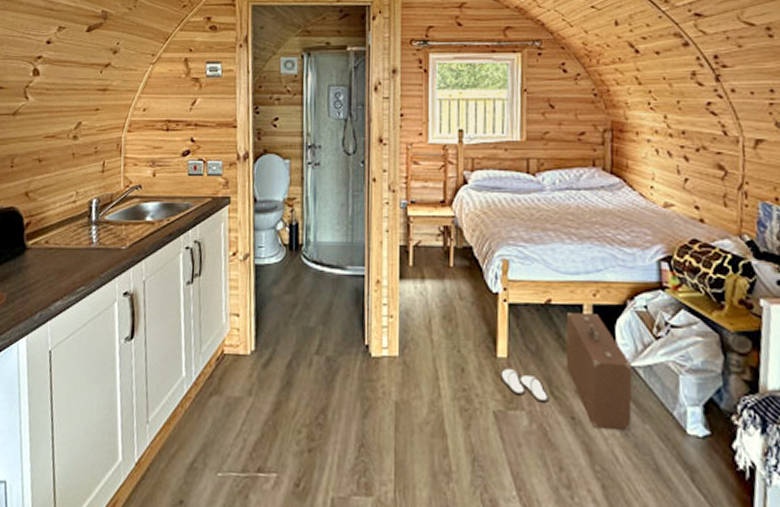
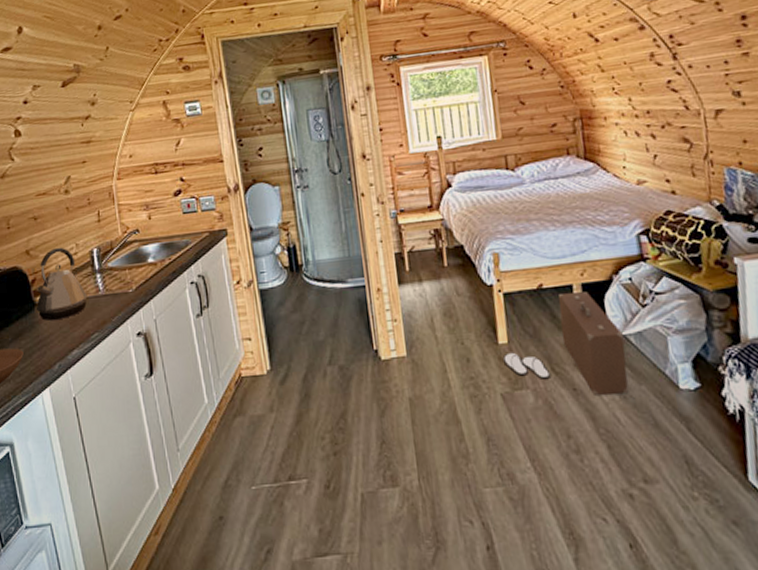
kettle: none [27,193,80,267] -> present [36,247,88,321]

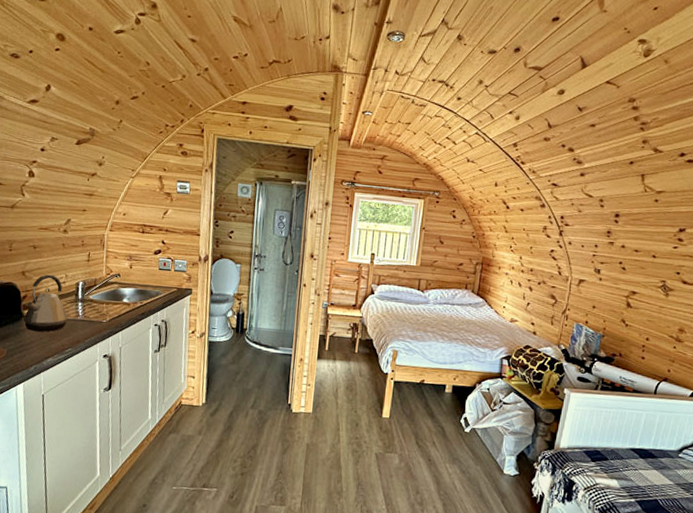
slippers: present [503,352,552,379] -> none [383,425,415,449]
suitcase: present [558,292,629,395] -> none [429,390,473,470]

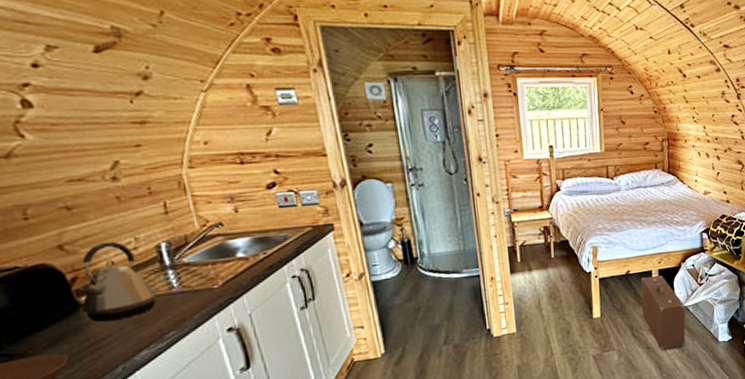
suitcase: none [429,390,473,470] -> present [641,275,686,351]

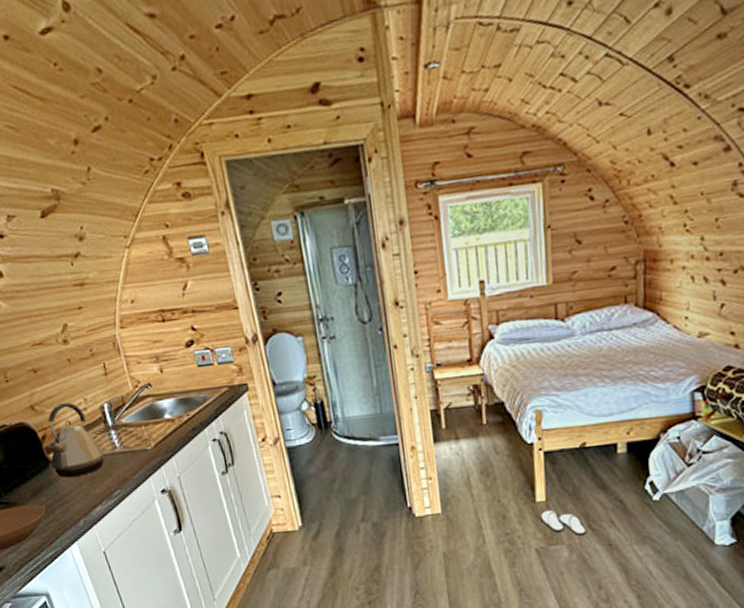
slippers: none [596,324,632,342] -> present [540,510,588,535]
suitcase: present [641,275,686,351] -> none [601,450,665,550]

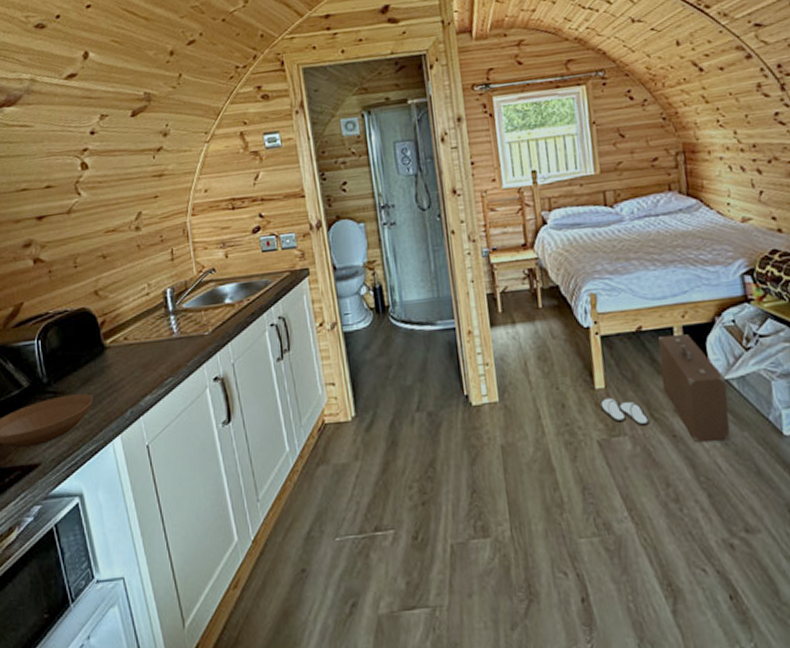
kettle: present [47,402,105,478] -> none [105,287,161,365]
suitcase: none [601,450,665,550] -> present [658,334,731,442]

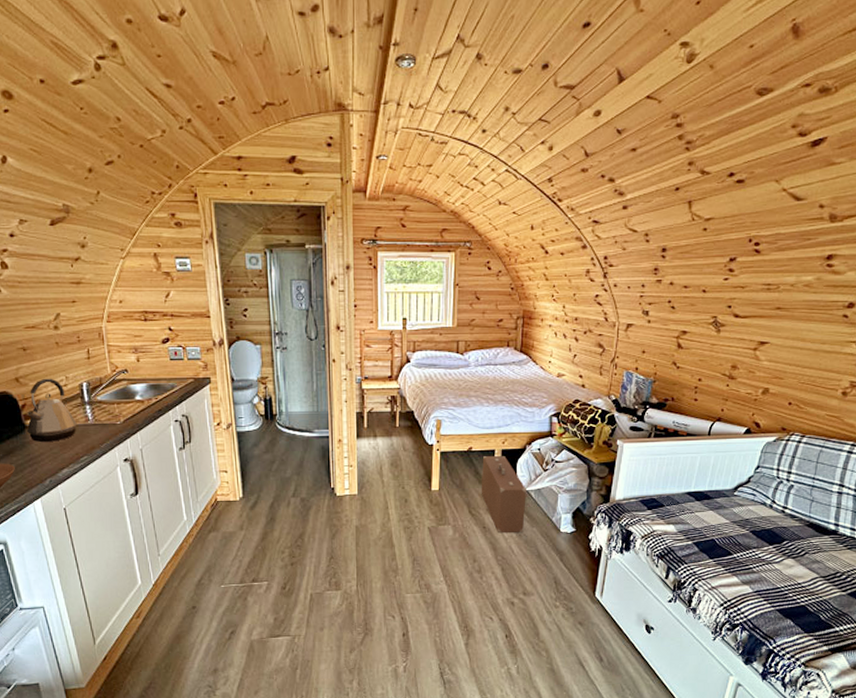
kettle: none [105,287,161,365] -> present [26,378,77,442]
slippers: present [600,397,650,426] -> none [434,497,468,519]

